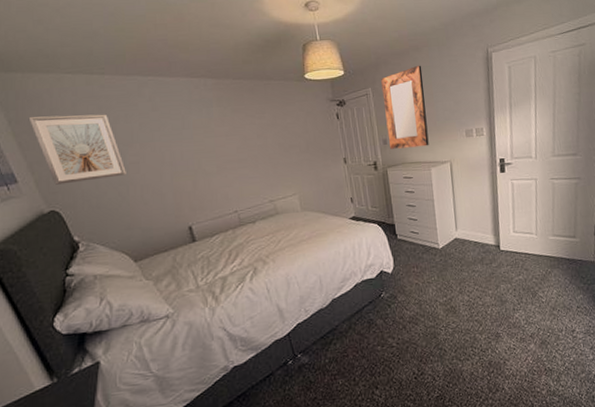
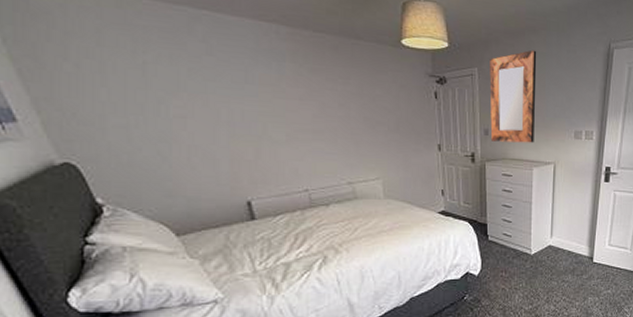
picture frame: present [28,114,126,185] -> none [32,36,169,132]

